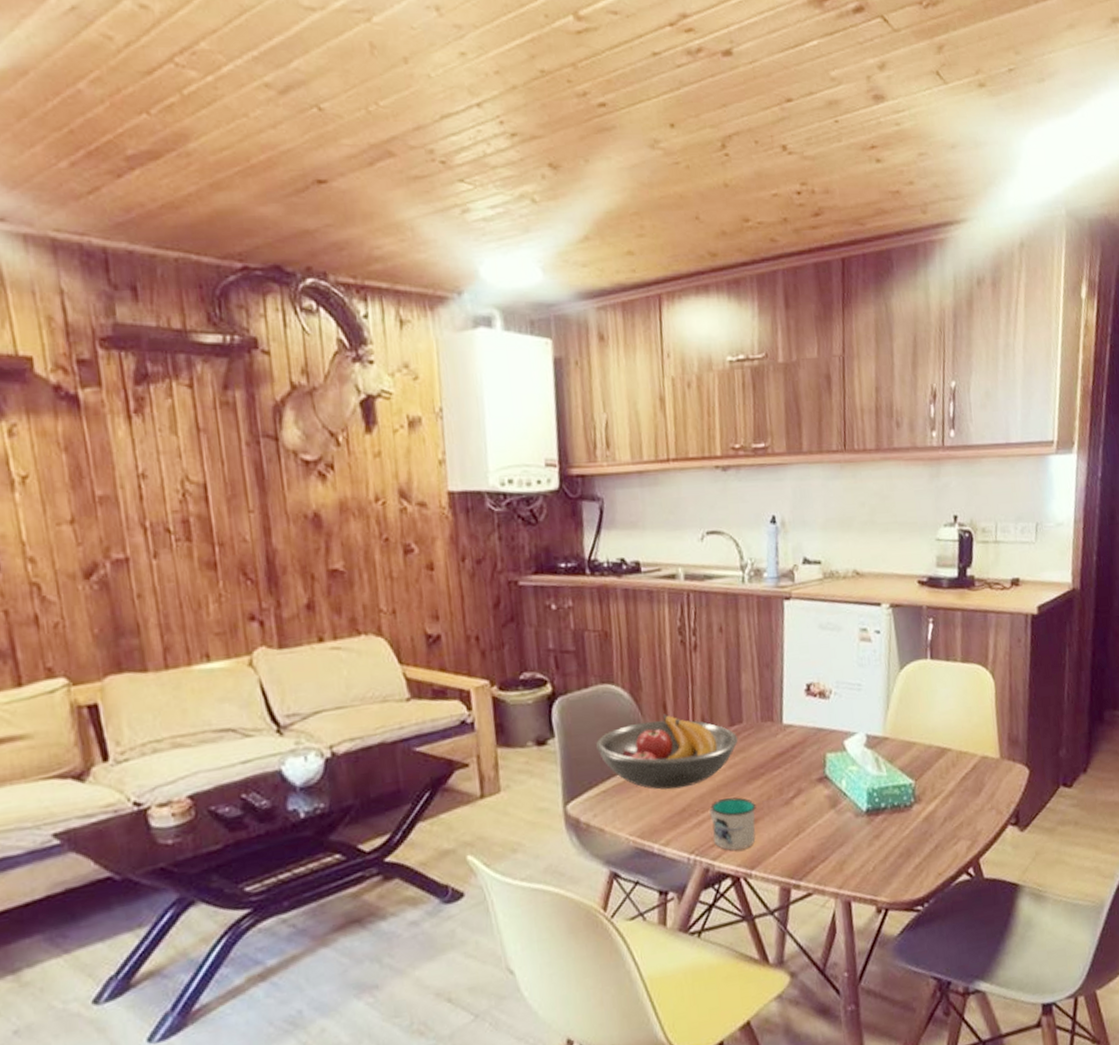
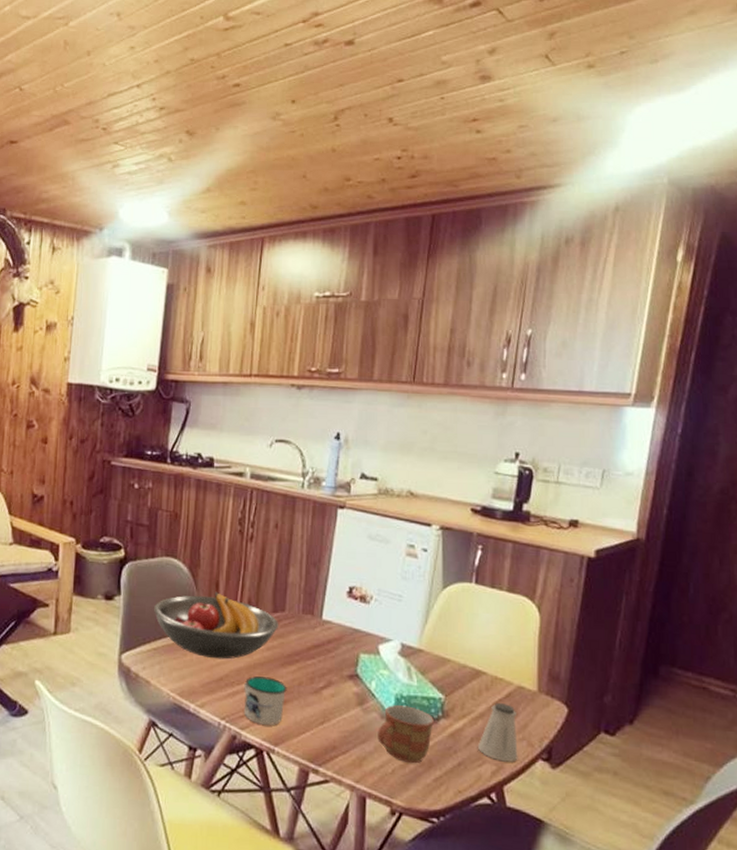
mug: none [854,798,908,857] -> present [378,705,435,763]
saltshaker: none [951,776,990,835] -> present [478,702,518,762]

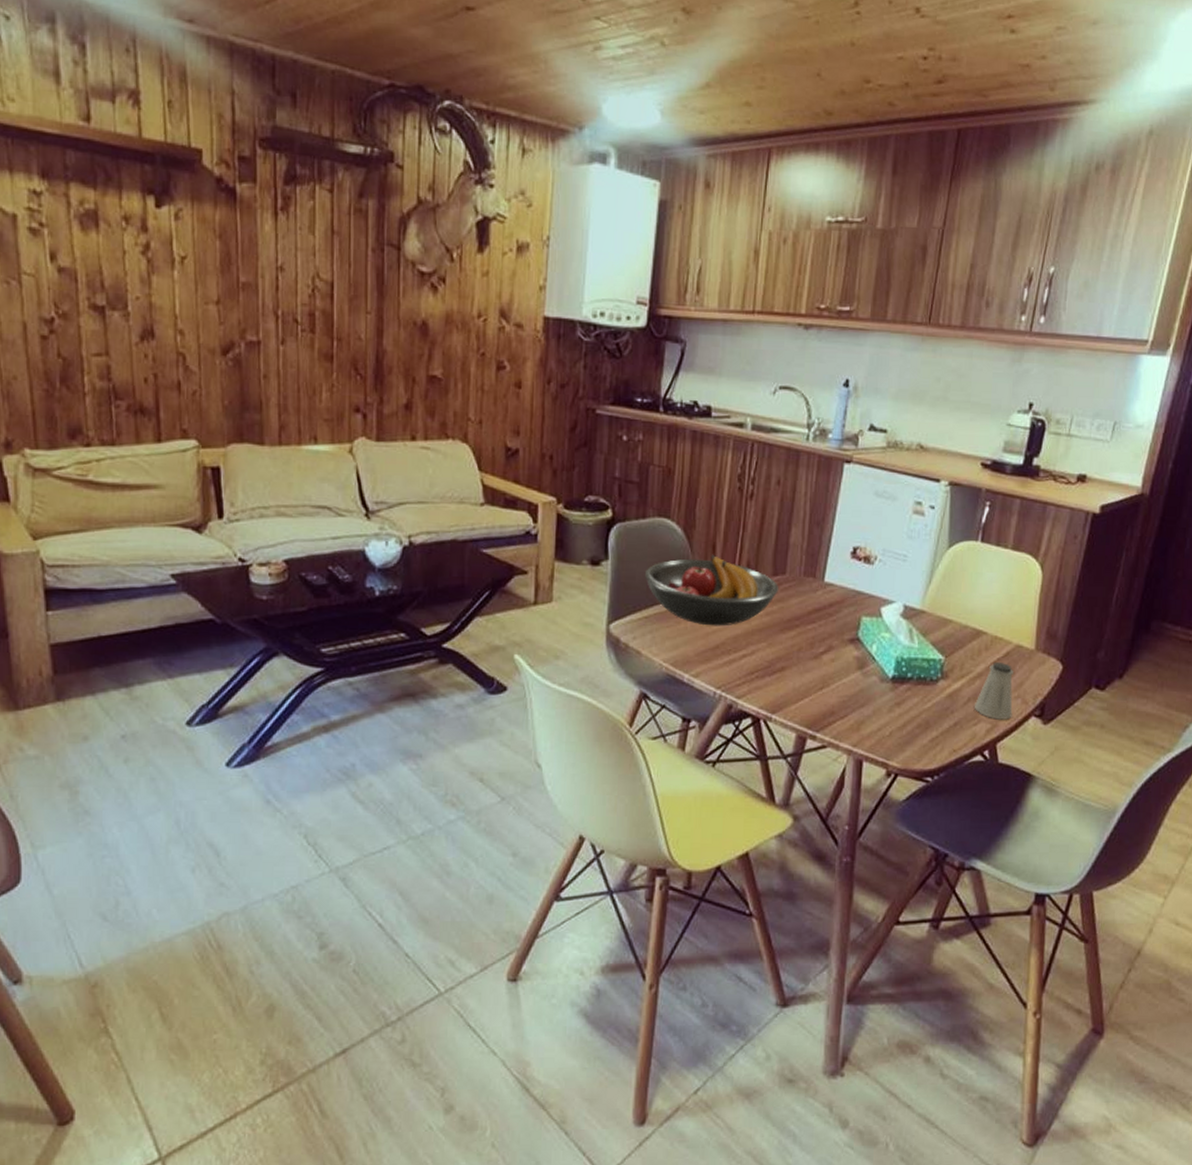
mug: present [243,676,287,725] -> none [740,643,786,693]
mug: present [378,705,435,763] -> none [876,668,934,724]

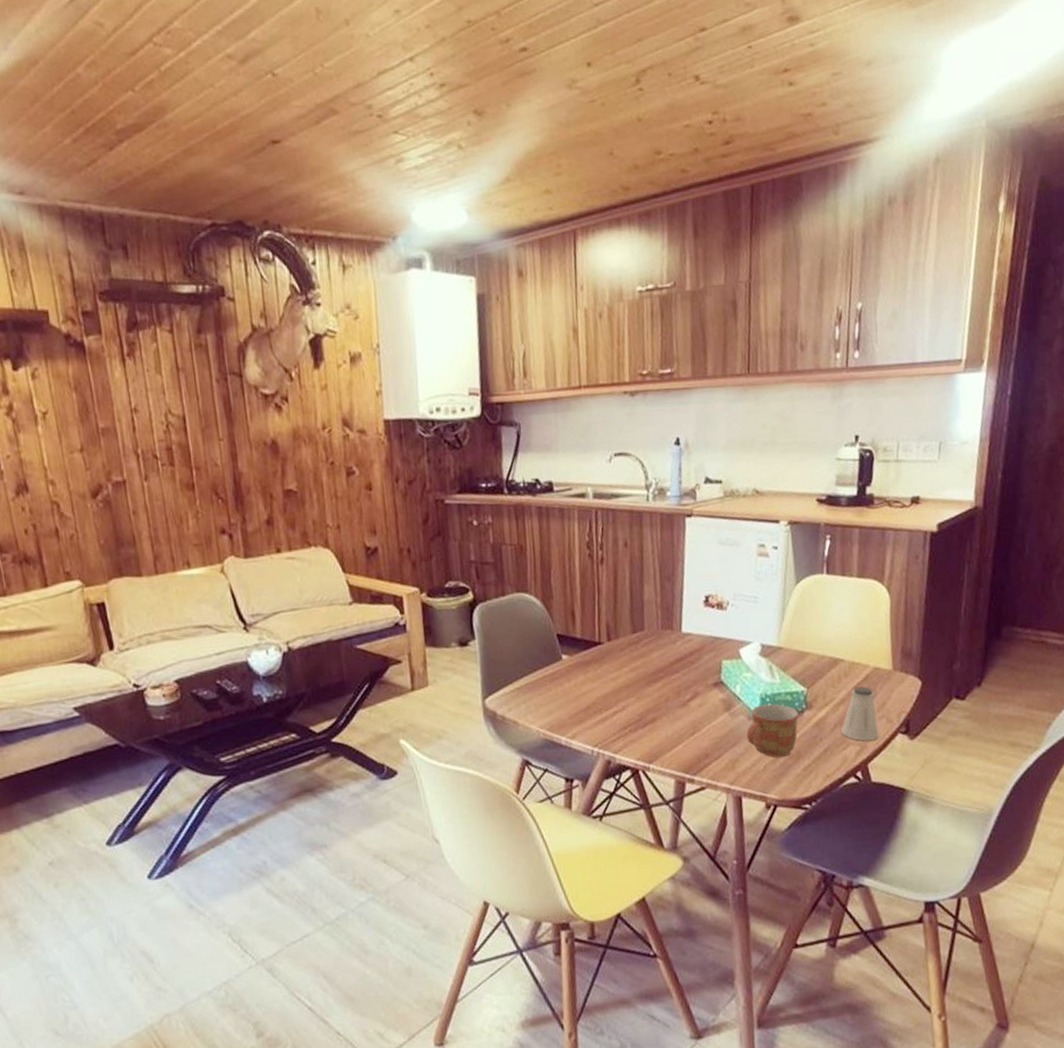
fruit bowl: present [644,554,780,626] -> none [510,620,640,689]
mug: none [876,668,934,724] -> present [746,703,800,757]

